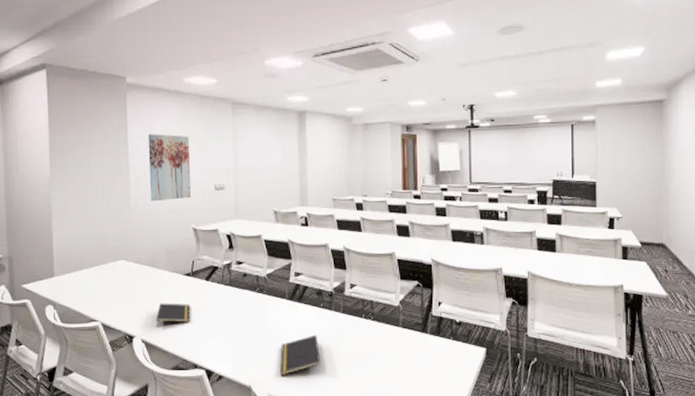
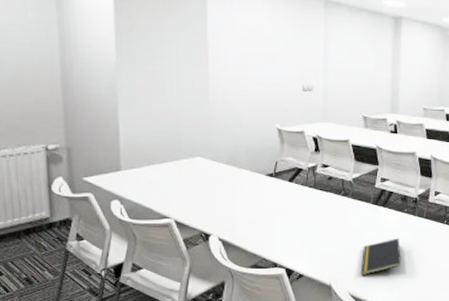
wall art: present [148,134,192,202] -> none [230,26,277,99]
notepad: present [155,303,191,327] -> none [234,202,272,226]

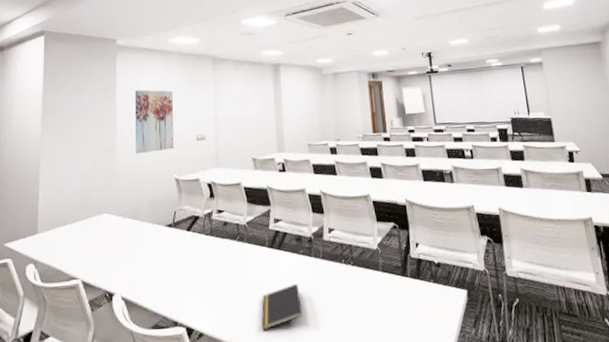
wall art: none [230,26,277,99] -> present [135,90,174,154]

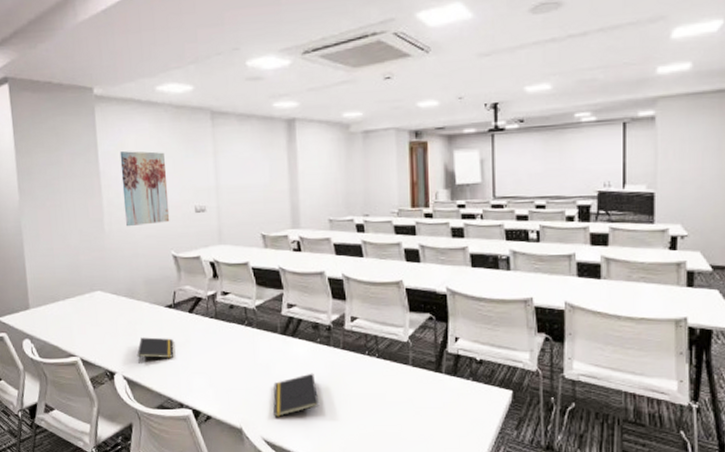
notepad: none [136,256,172,283] -> present [137,337,174,363]

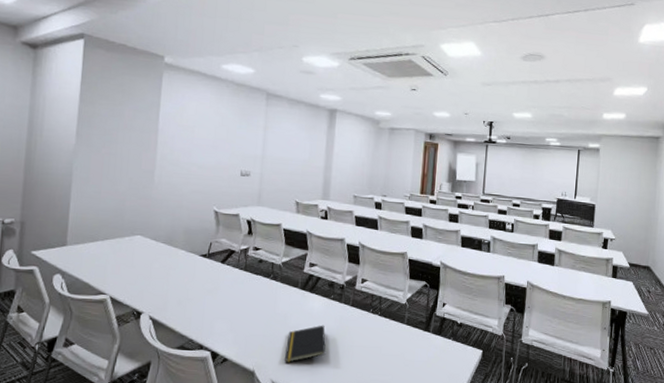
wall art: present [120,151,170,227] -> none [174,115,221,181]
notepad: present [137,337,174,363] -> none [166,282,203,306]

